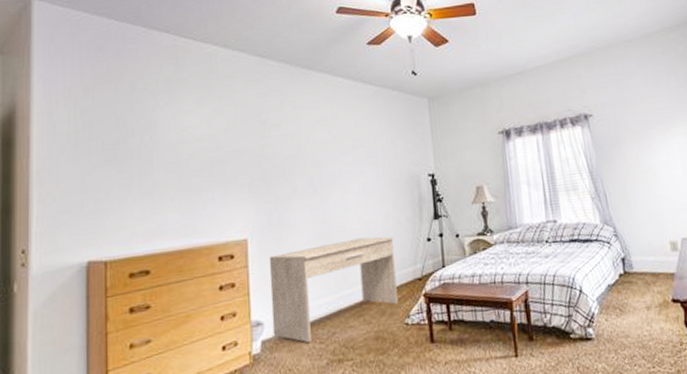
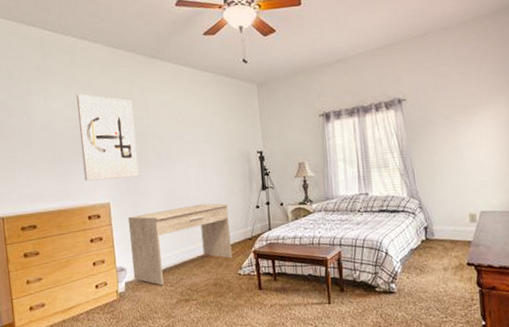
wall art: none [213,109,285,213] -> present [76,94,139,181]

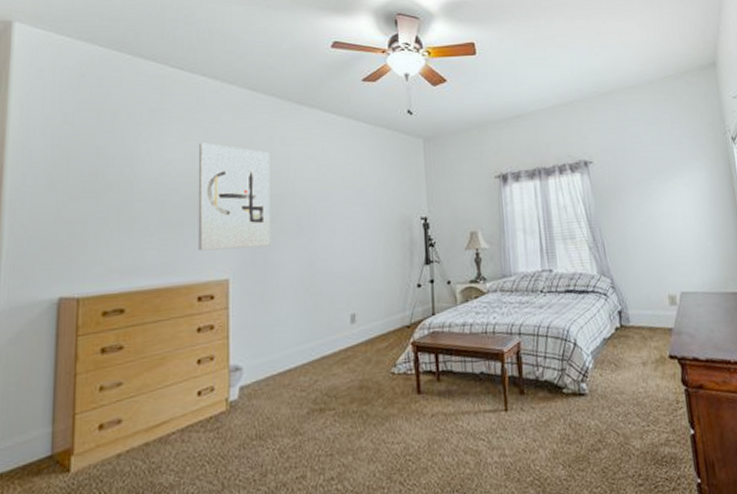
desk: present [127,203,232,285] -> none [251,281,385,390]

